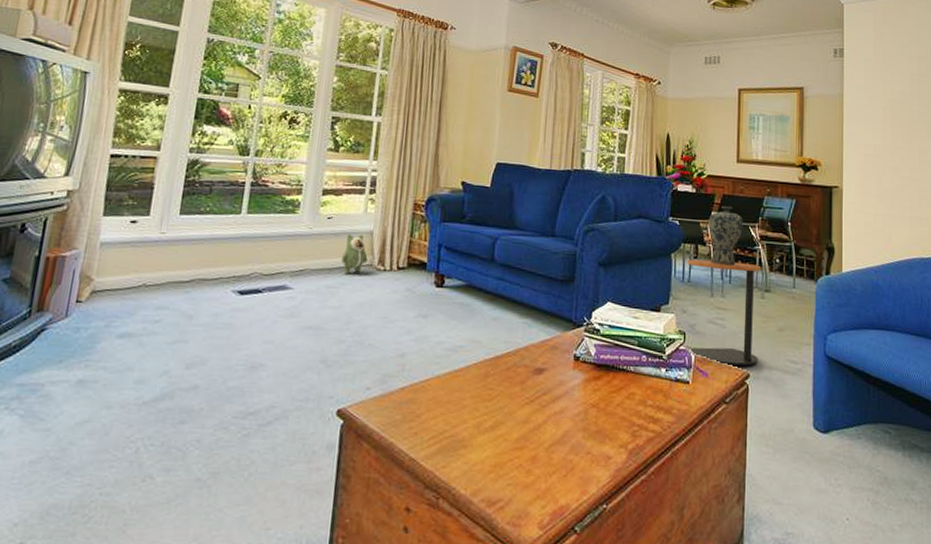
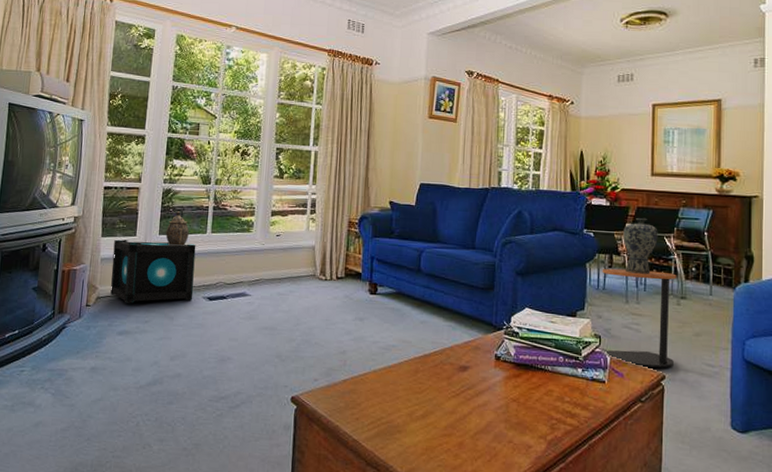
speaker: none [110,219,227,299] -> present [110,239,196,304]
decorative jar: none [188,187,219,230] -> present [165,211,189,247]
plush toy: present [341,233,368,274] -> none [289,248,311,283]

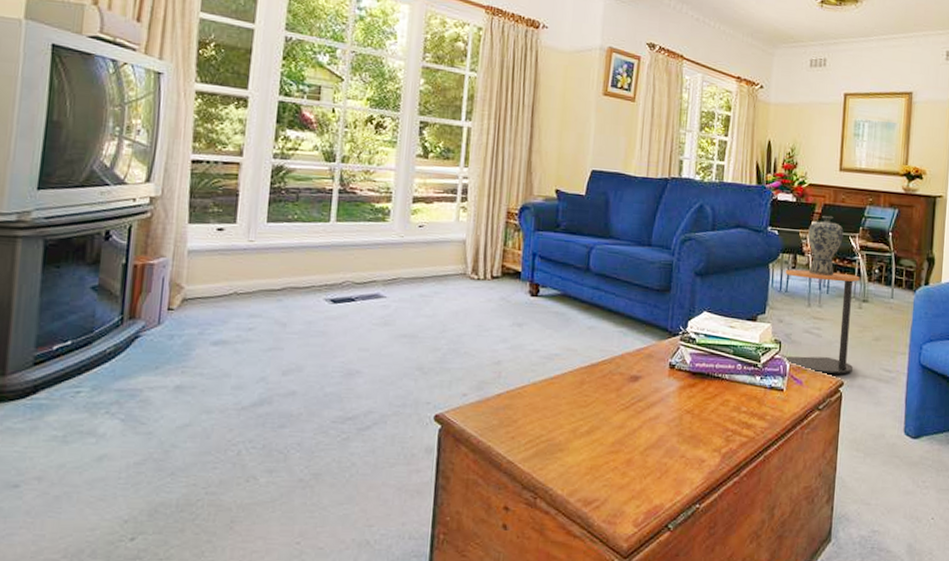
speaker: present [110,239,196,304] -> none [201,227,316,307]
decorative jar: present [165,211,189,247] -> none [276,194,307,238]

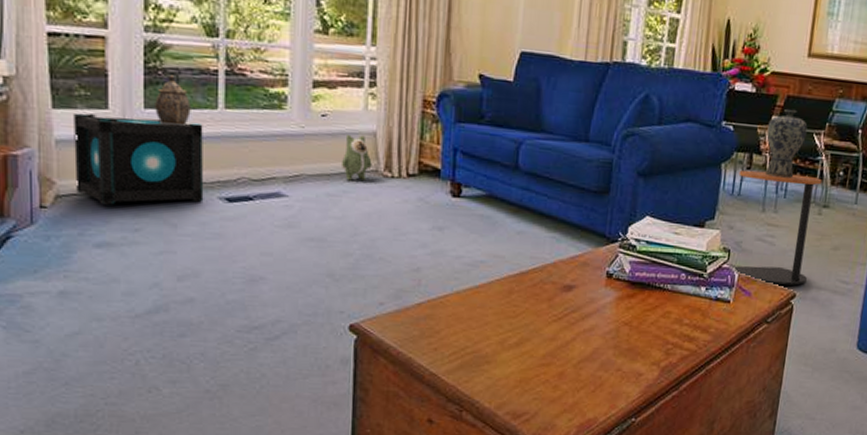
speaker: none [201,227,316,307] -> present [74,113,204,205]
decorative jar: none [276,194,307,238] -> present [155,75,191,127]
plush toy: none [433,242,461,283] -> present [341,134,372,181]

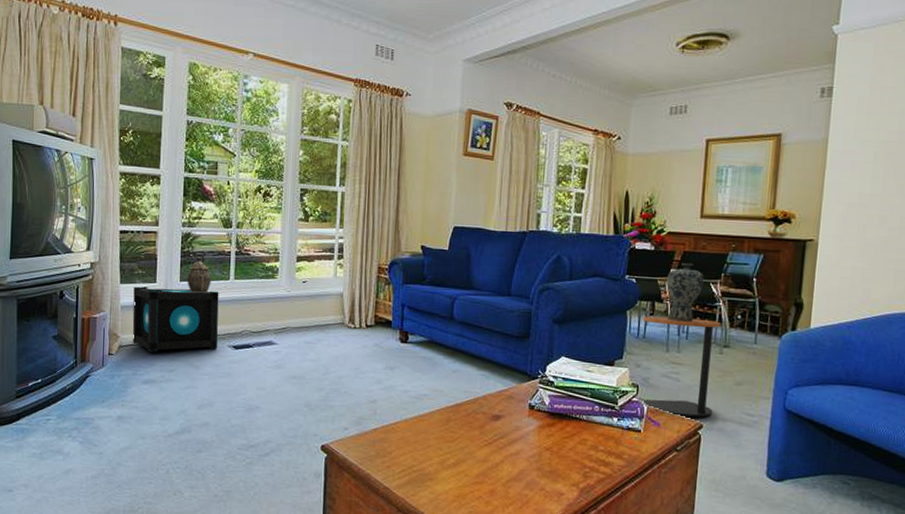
plush toy: present [341,134,372,181] -> none [316,295,340,331]

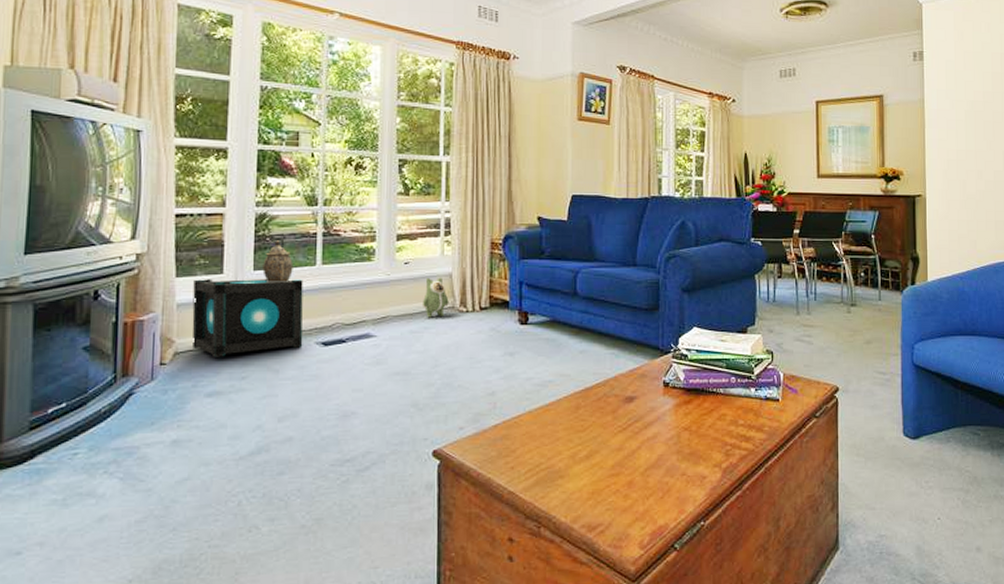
plush toy: none [316,295,340,331] -> present [422,277,449,318]
side table: present [639,315,721,417] -> none [771,278,847,380]
vase: present [666,263,704,322] -> none [791,222,826,282]

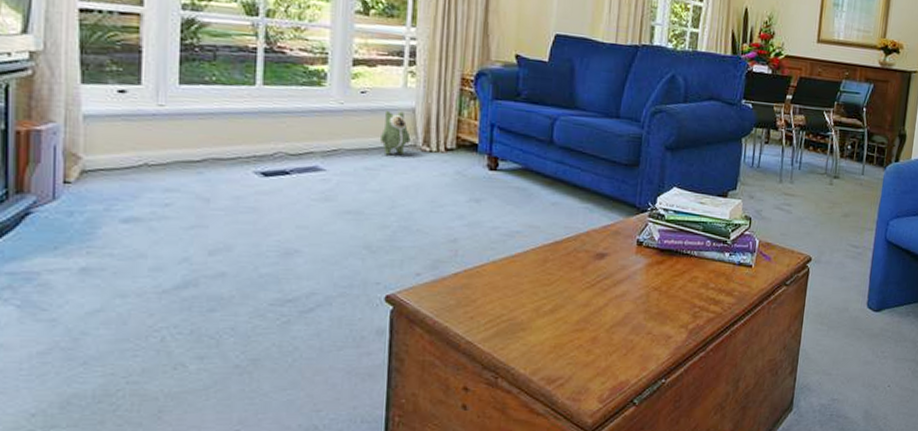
speaker: present [192,279,303,357] -> none [103,88,240,180]
decorative jar: present [262,240,293,284] -> none [190,52,228,102]

